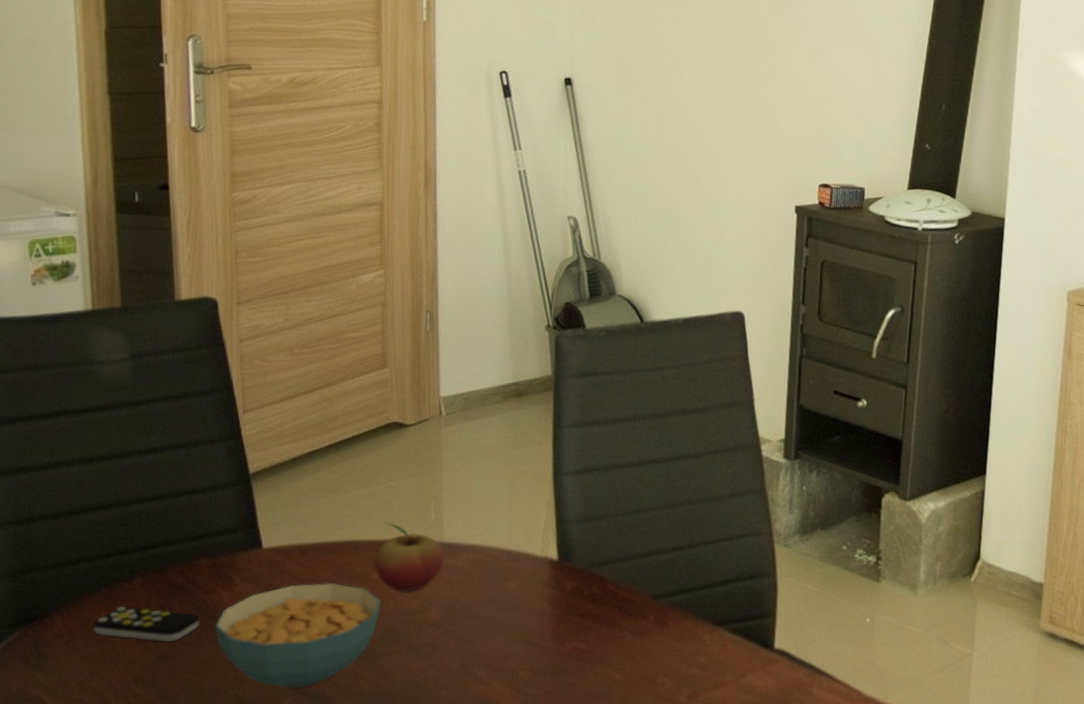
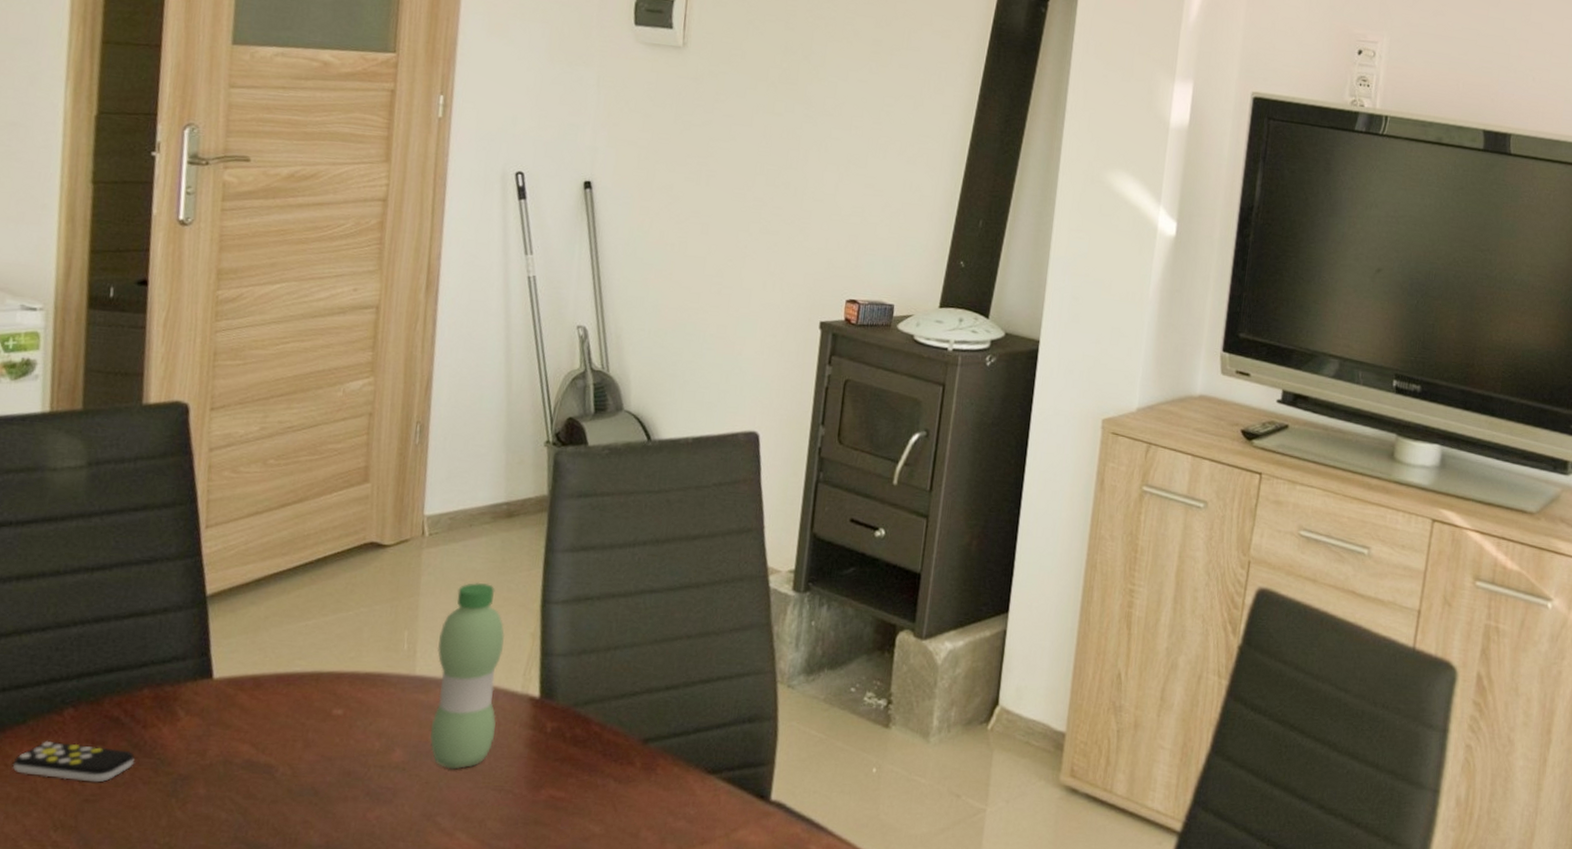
cereal bowl: present [214,582,381,689] -> none [150,718,340,838]
fruit: present [374,522,444,592] -> none [336,652,414,730]
water bottle: none [461,456,522,626] -> present [430,582,505,769]

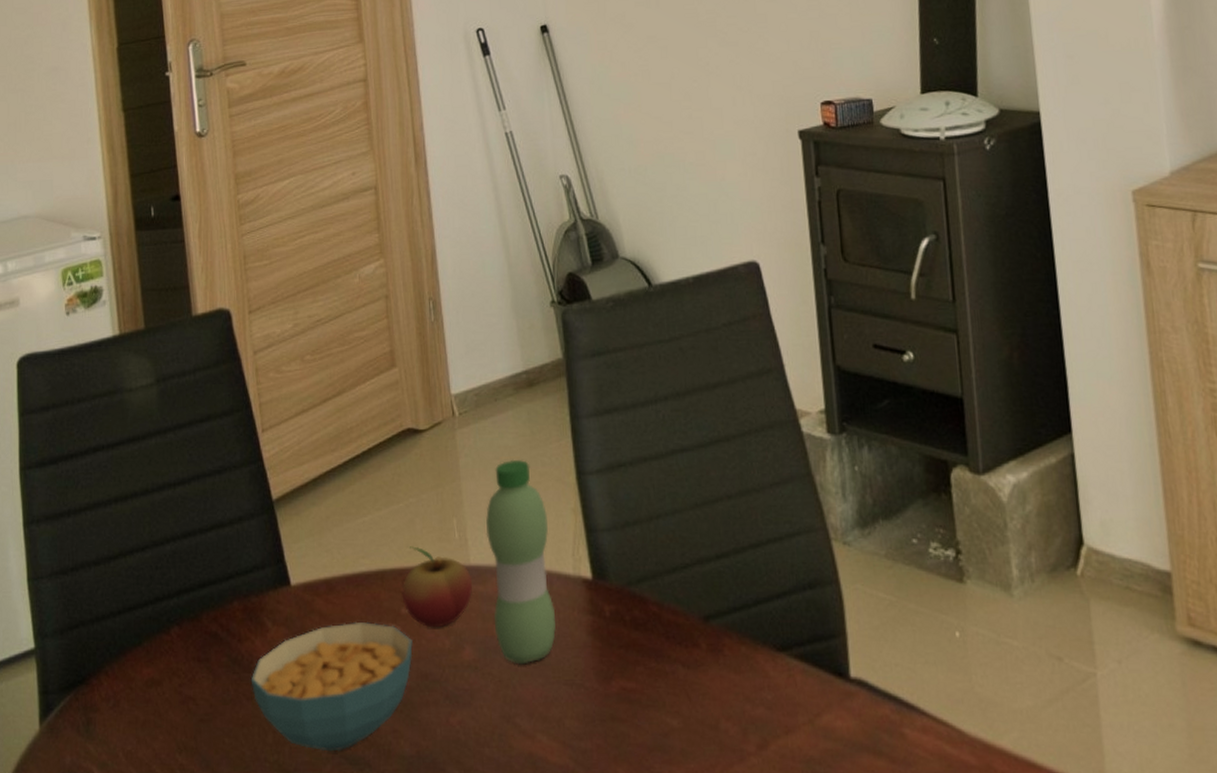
remote control: present [12,740,135,783] -> none [136,661,237,701]
cereal bowl: none [150,718,340,838] -> present [250,621,413,752]
fruit: none [336,652,414,730] -> present [402,546,472,628]

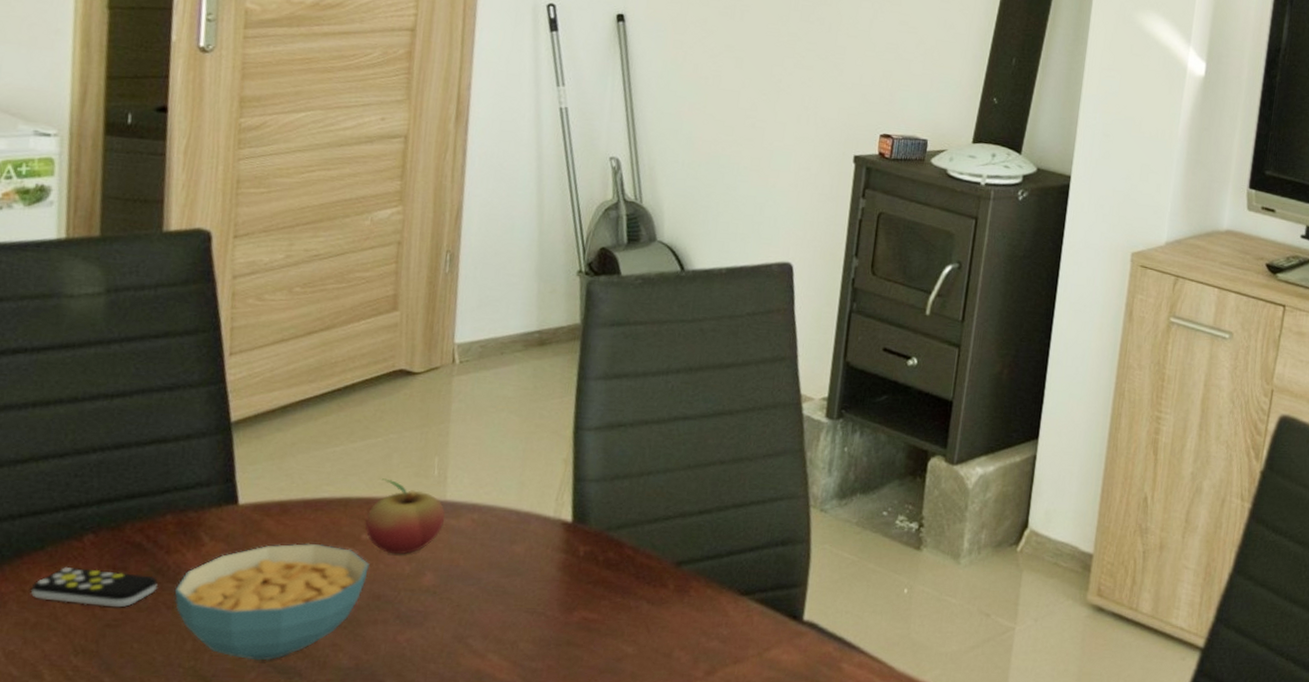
remote control: none [136,661,237,701] -> present [30,566,158,608]
water bottle: present [486,459,556,665] -> none [461,409,537,593]

